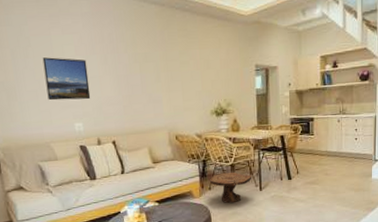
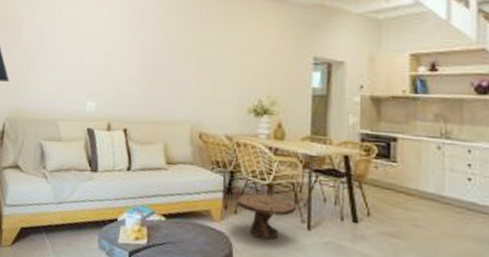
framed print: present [42,57,91,101] -> none [66,28,113,77]

